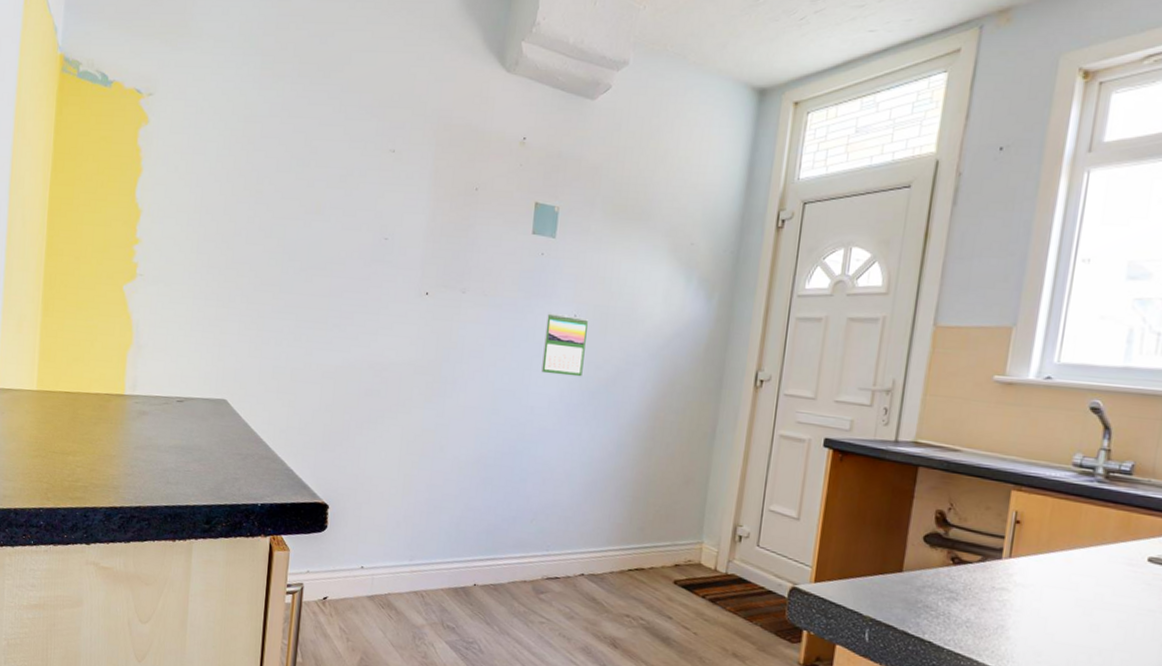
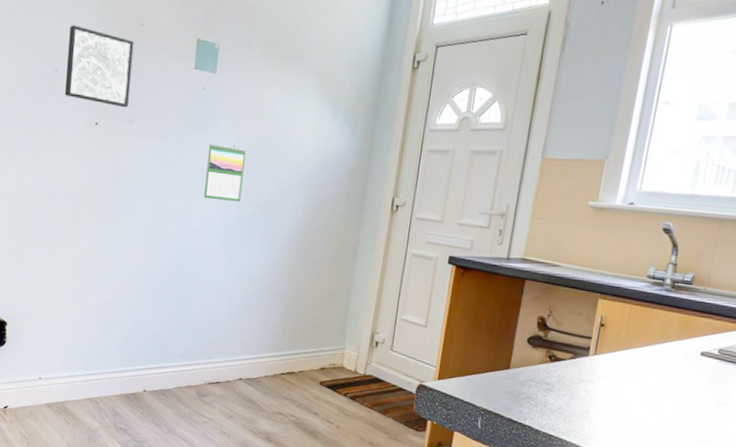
wall art: none [394,192,468,277] -> present [64,25,134,108]

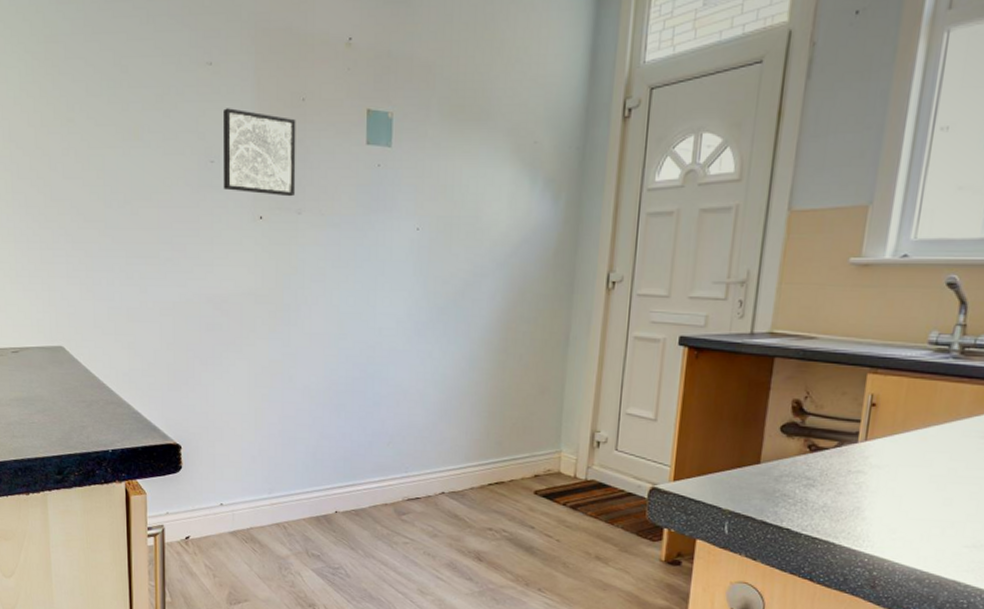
calendar: present [204,142,246,202] -> none [387,227,431,293]

